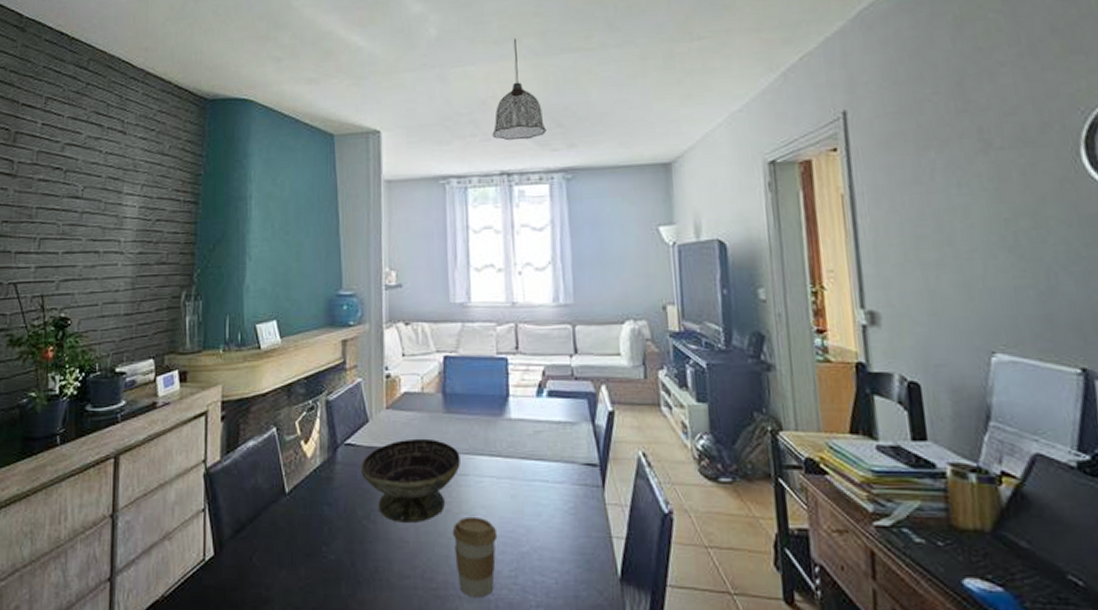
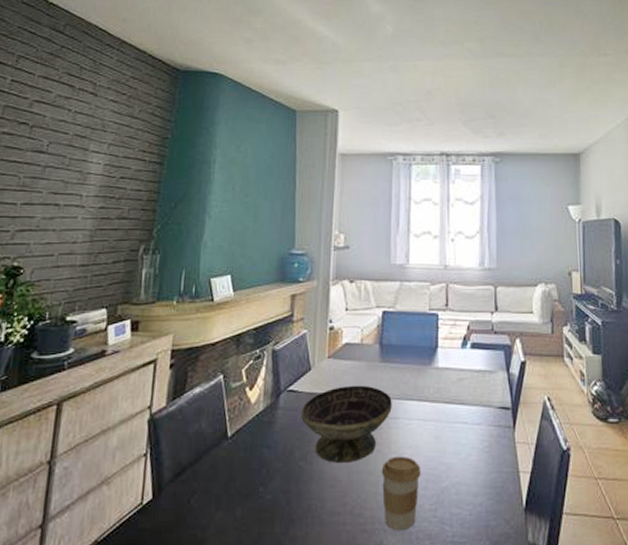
pendant lamp: present [492,38,546,141] -> none [435,41,481,127]

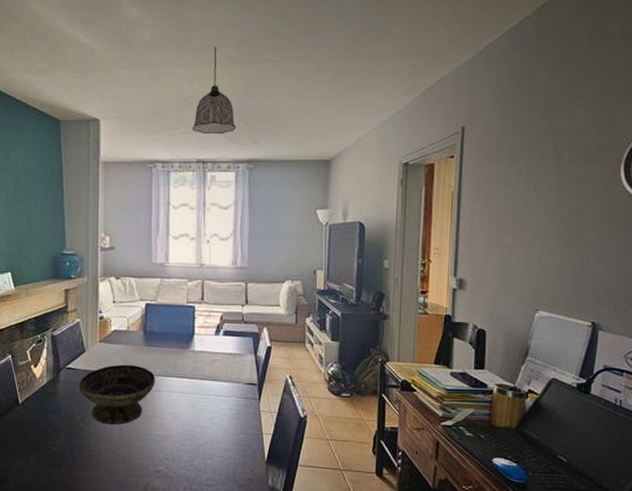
coffee cup: present [381,456,422,532] -> none [147,420,181,476]
pendant lamp: none [435,41,481,127] -> present [192,47,236,135]

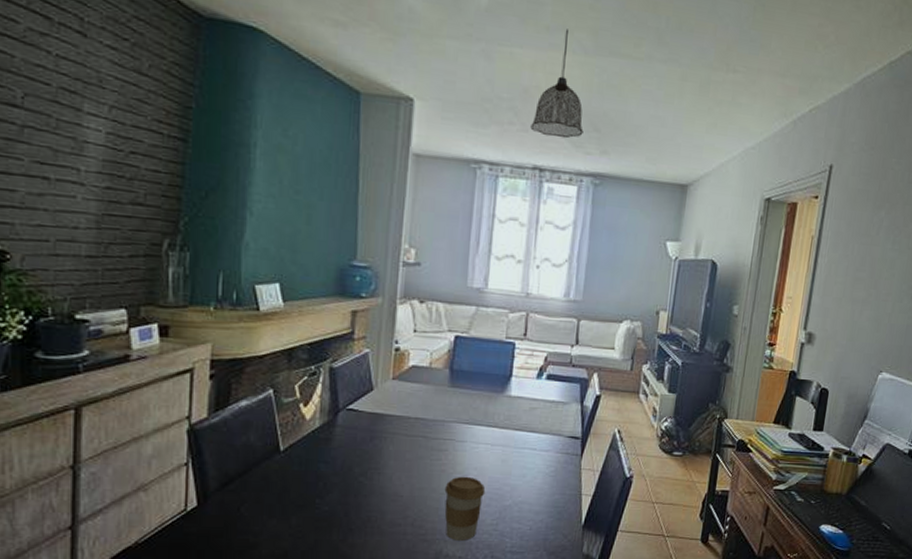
decorative bowl: present [78,364,155,424] -> none [361,407,460,480]
coffee cup: none [147,420,181,476] -> present [444,476,486,542]

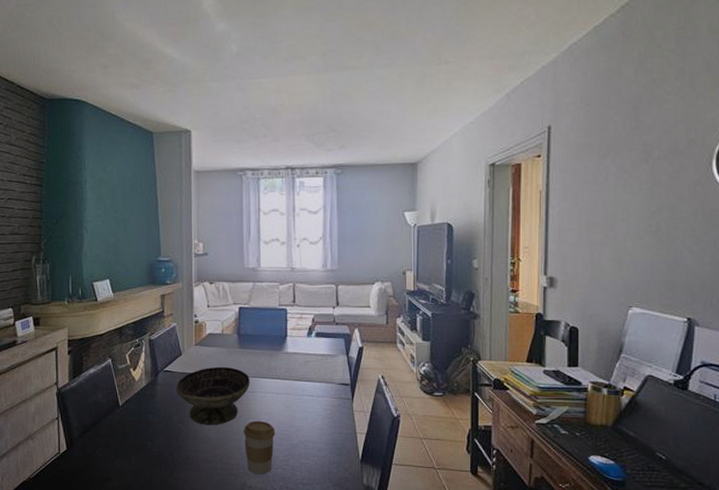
decorative bowl: none [361,407,460,480] -> present [175,366,250,425]
pendant lamp: present [530,29,583,139] -> none [280,56,323,142]

